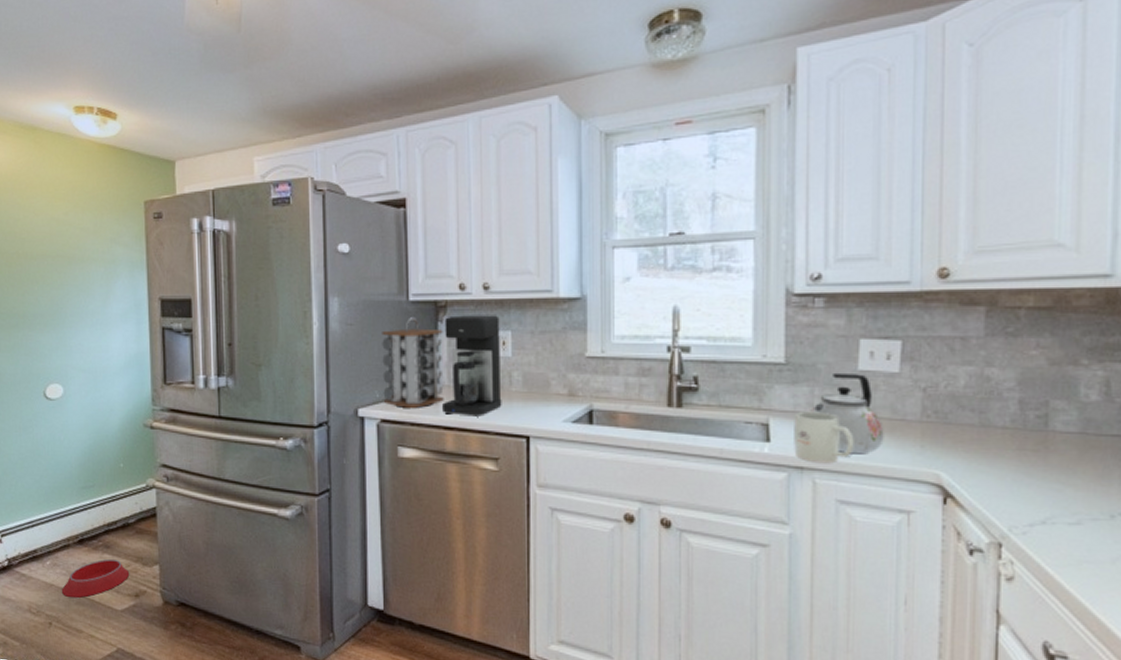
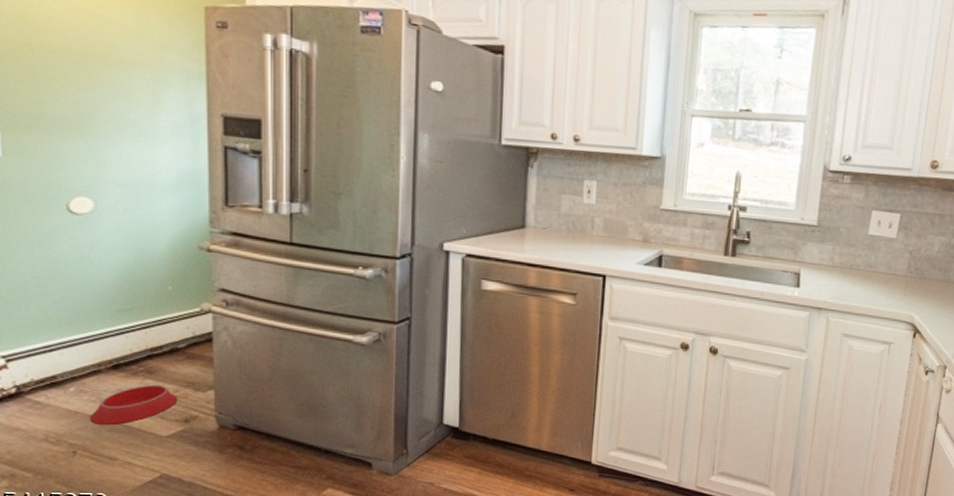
spice rack: present [382,317,444,408] -> none [469,160,533,245]
coffee maker: present [442,315,502,417] -> none [527,162,587,256]
mug: present [794,411,854,464] -> none [816,264,860,306]
kettle: present [810,372,884,454] -> none [831,235,881,299]

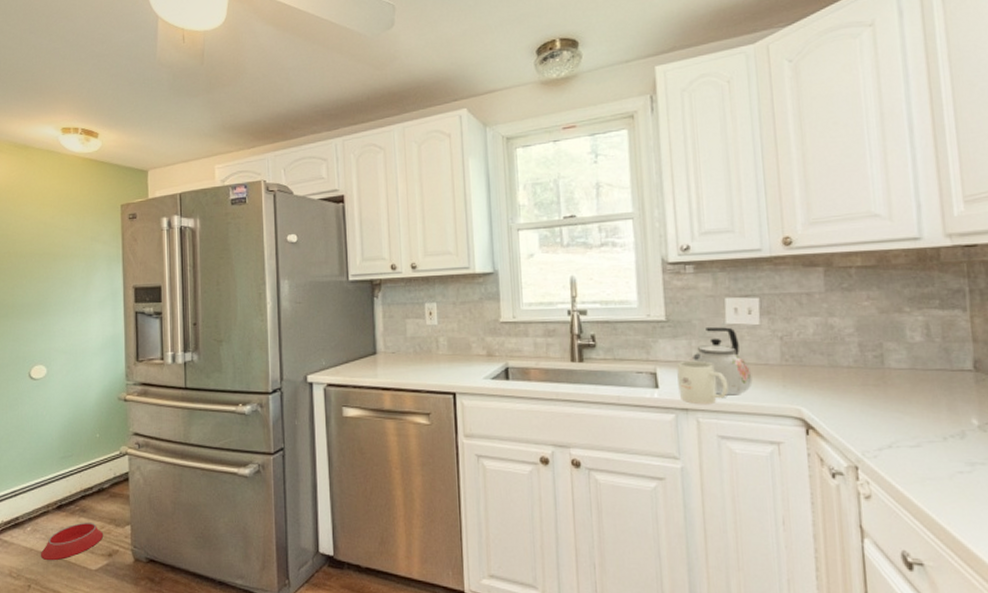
mug: none [816,264,860,306] -> present [677,360,729,405]
kettle: none [831,235,881,299] -> present [690,326,753,396]

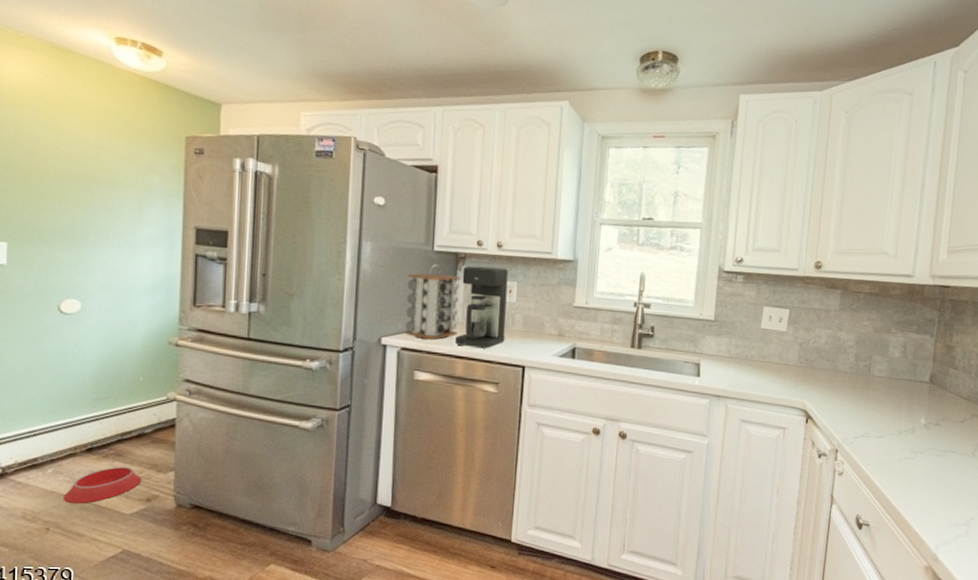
spice rack: none [326,294,381,373] -> present [404,264,461,340]
coffee maker: none [379,290,431,378] -> present [455,266,509,349]
mug: present [677,360,729,405] -> none [715,355,755,394]
kettle: present [690,326,753,396] -> none [728,329,774,388]

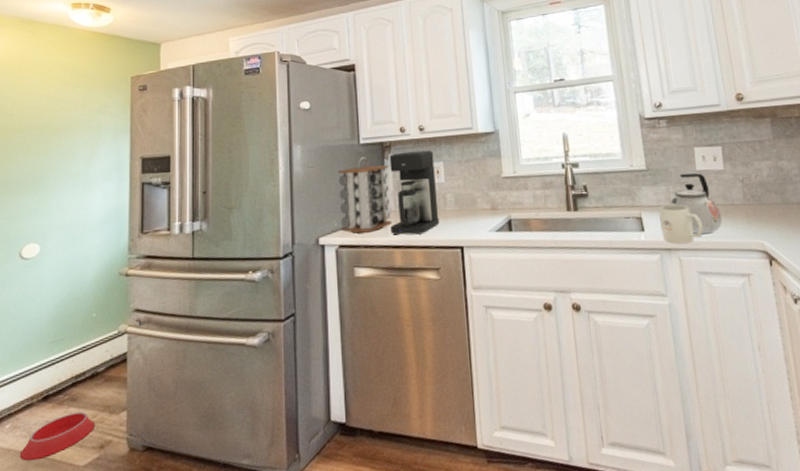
mug: none [715,355,755,394] -> present [659,204,703,245]
kettle: none [728,329,774,388] -> present [669,173,723,234]

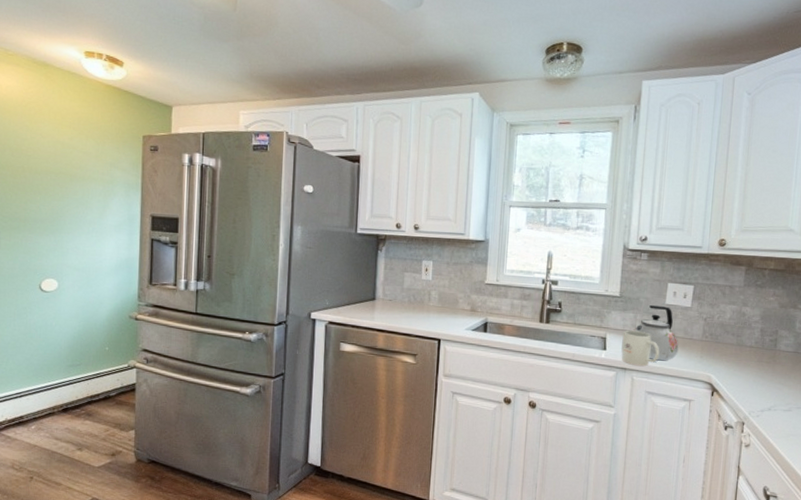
pet bowl: present [20,411,96,460] -> none [45,424,108,456]
spice rack: present [338,157,392,234] -> none [331,246,382,314]
coffee maker: present [389,150,440,235] -> none [377,246,425,323]

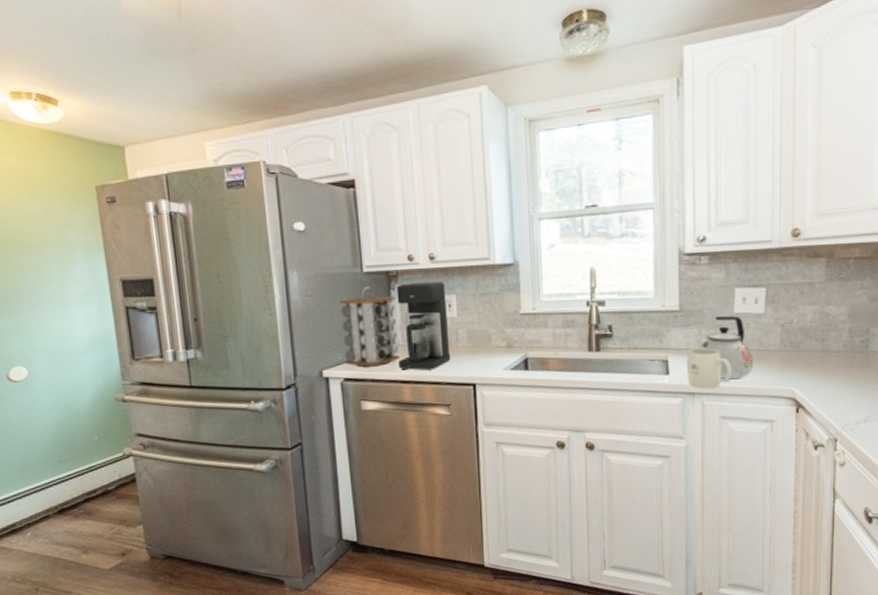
spice rack: none [331,246,382,314] -> present [340,287,400,367]
coffee maker: none [377,246,425,323] -> present [396,281,451,371]

